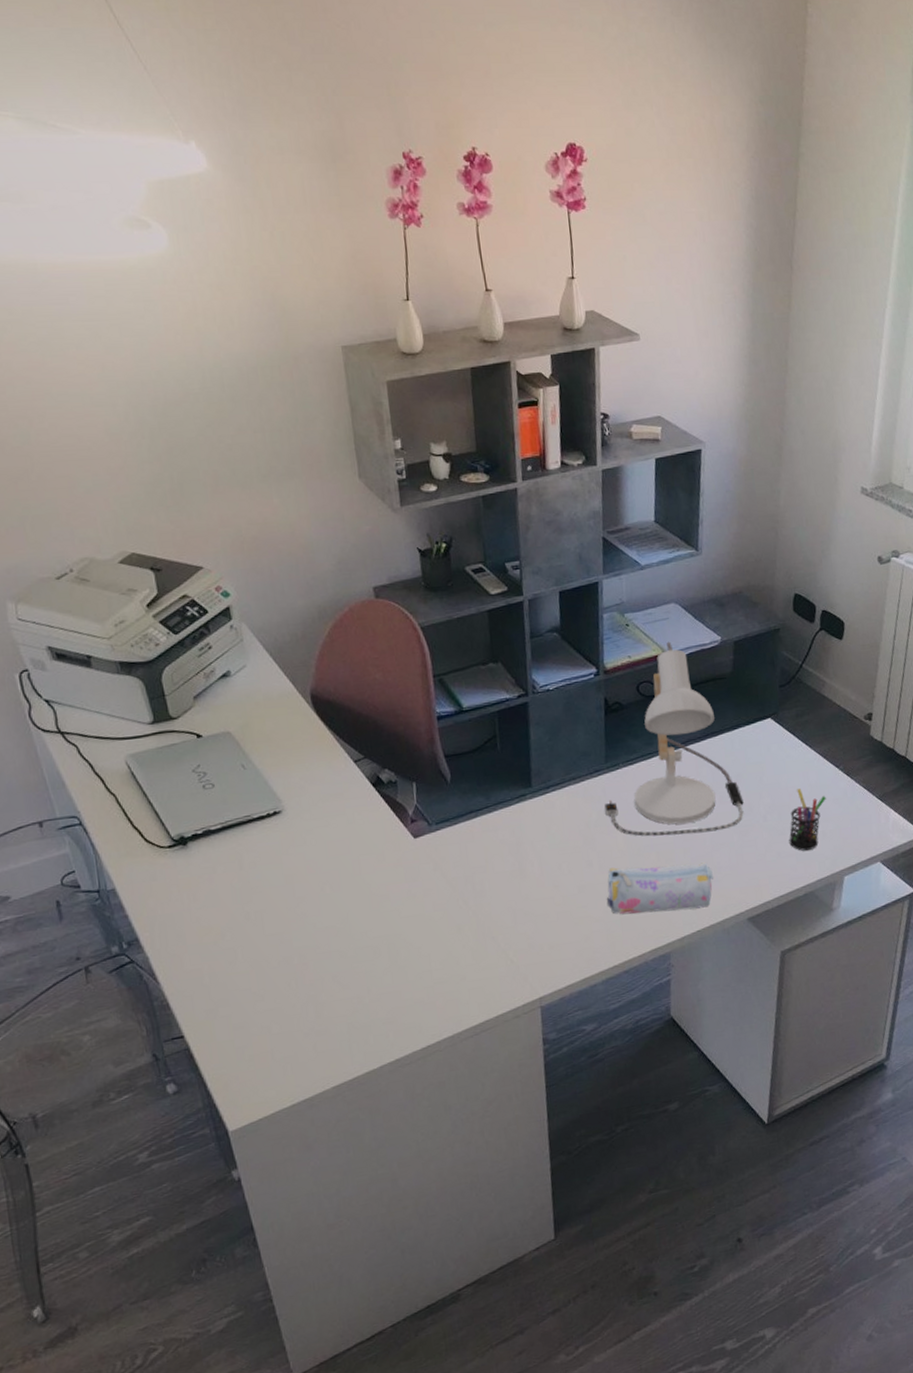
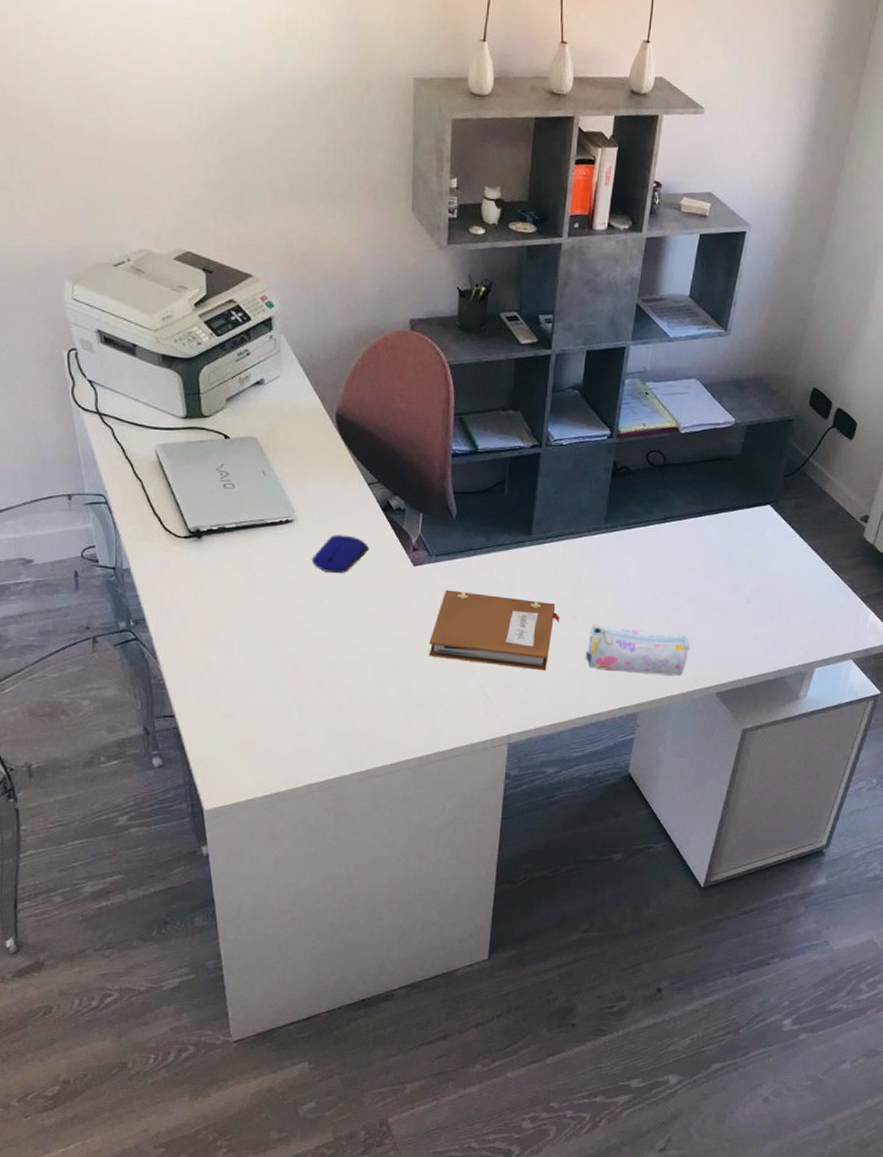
computer mouse: none [306,817,366,860] -> present [311,535,370,573]
notebook: none [442,853,575,930] -> present [429,590,560,671]
desk lamp: present [604,641,744,837] -> none [597,415,731,605]
pen holder: present [789,788,826,851] -> none [768,577,810,638]

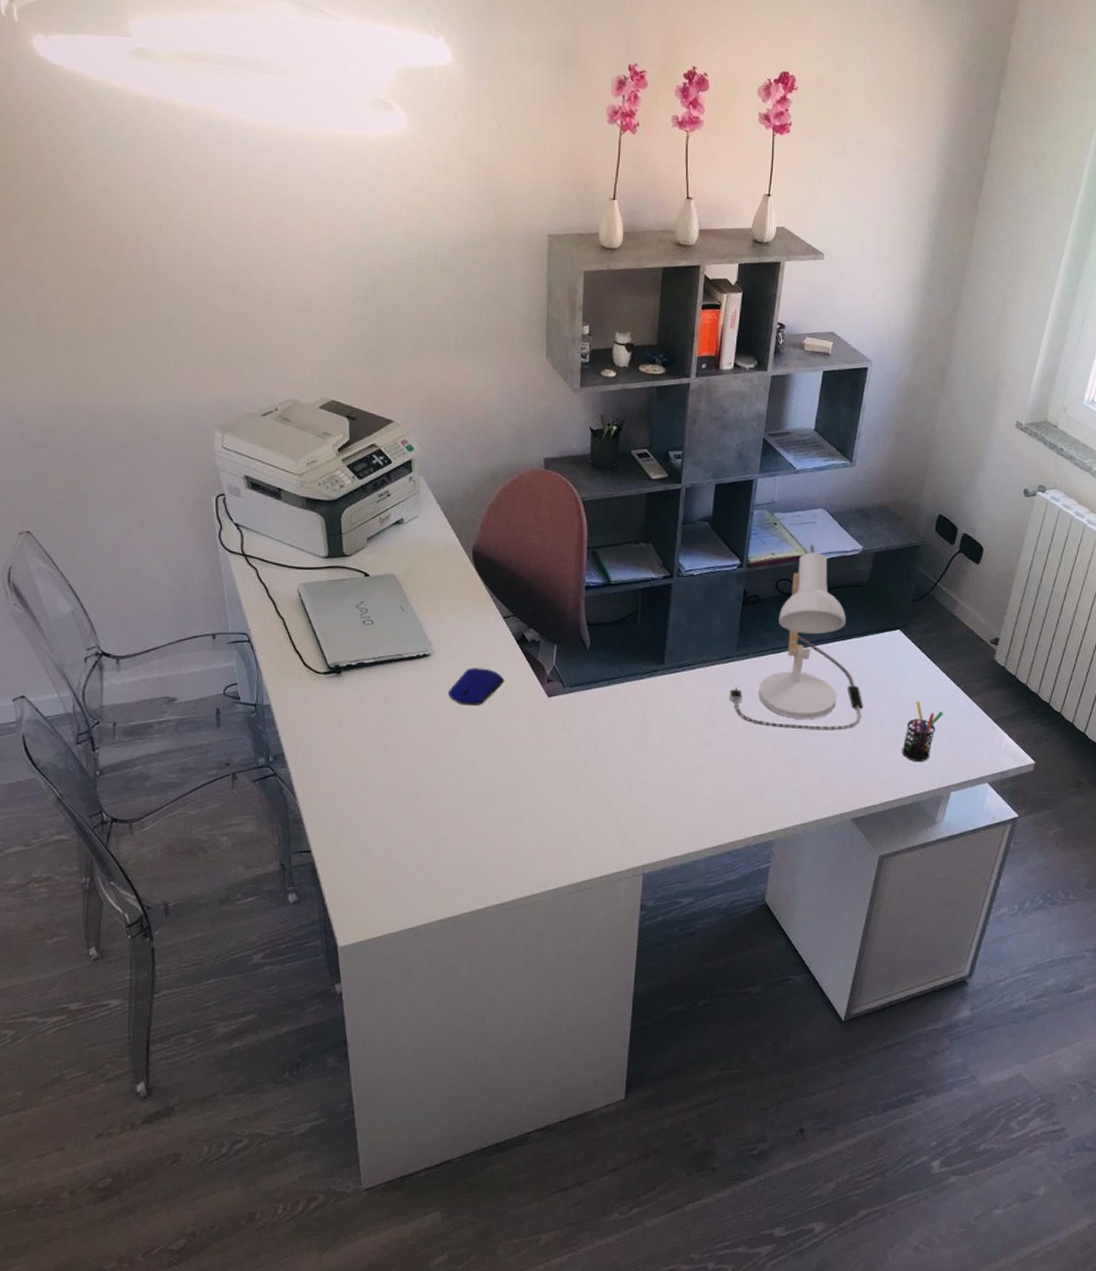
notebook: present [429,590,560,671] -> none [563,720,694,800]
pencil case: present [585,624,690,676] -> none [719,751,824,802]
desk lamp: none [597,415,731,605] -> present [730,544,863,731]
pen holder: none [768,577,810,638] -> present [902,701,943,762]

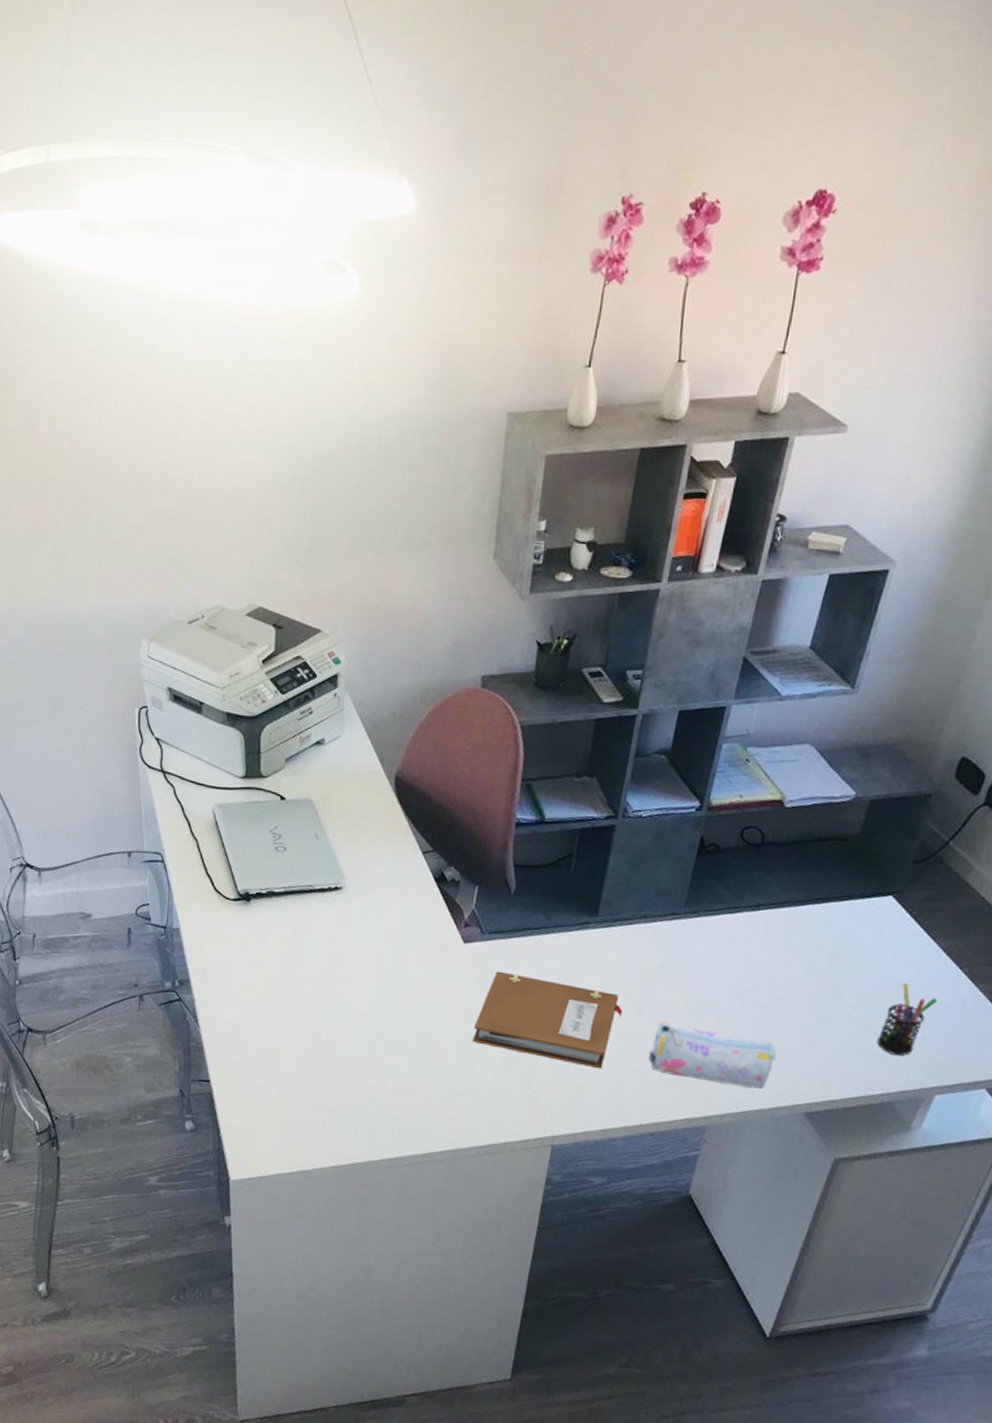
computer mouse: present [447,668,505,705] -> none [357,905,419,946]
notebook: none [563,720,694,800] -> present [472,971,623,1069]
pencil case: none [719,751,824,802] -> present [648,1021,777,1089]
desk lamp: present [730,544,863,731] -> none [671,786,835,1010]

